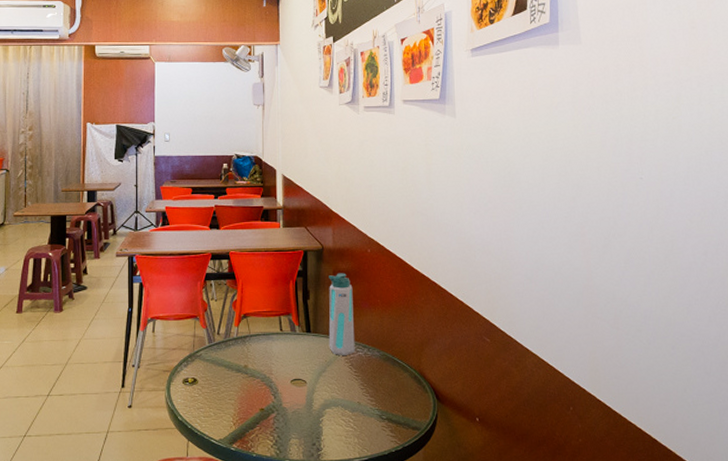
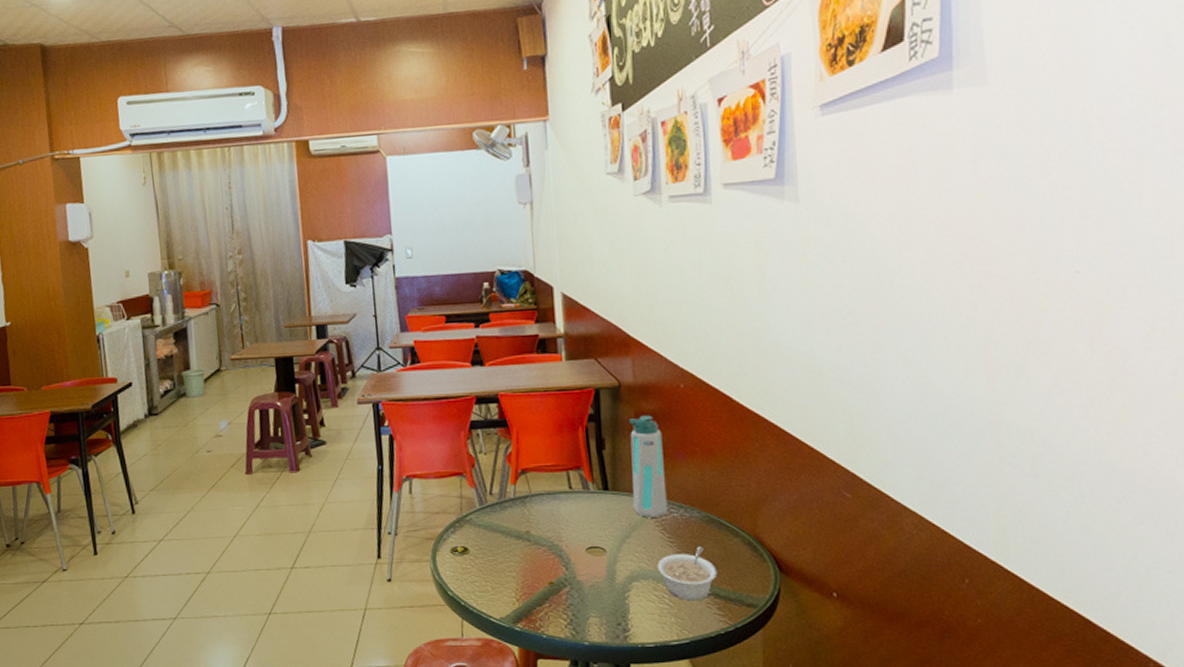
legume: none [345,379,391,425] -> present [657,546,718,601]

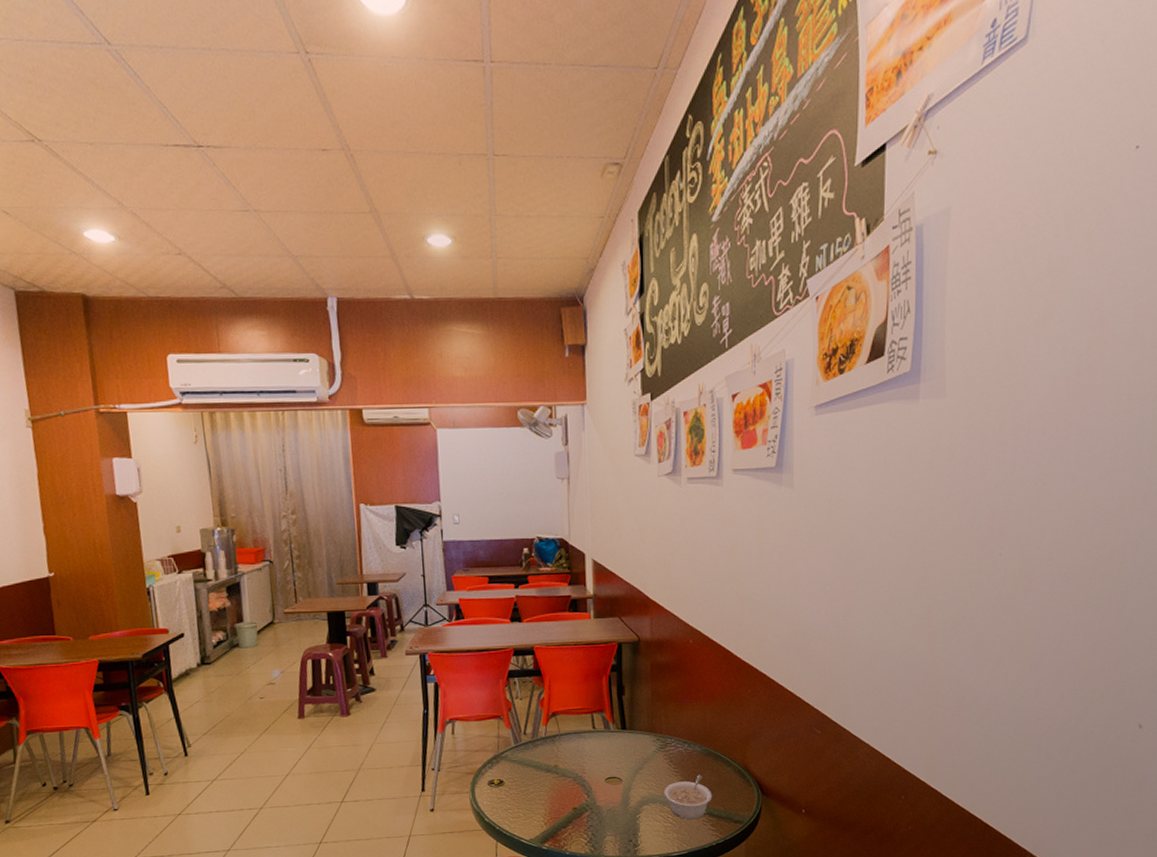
water bottle: present [629,415,668,518] -> none [646,666,675,752]

